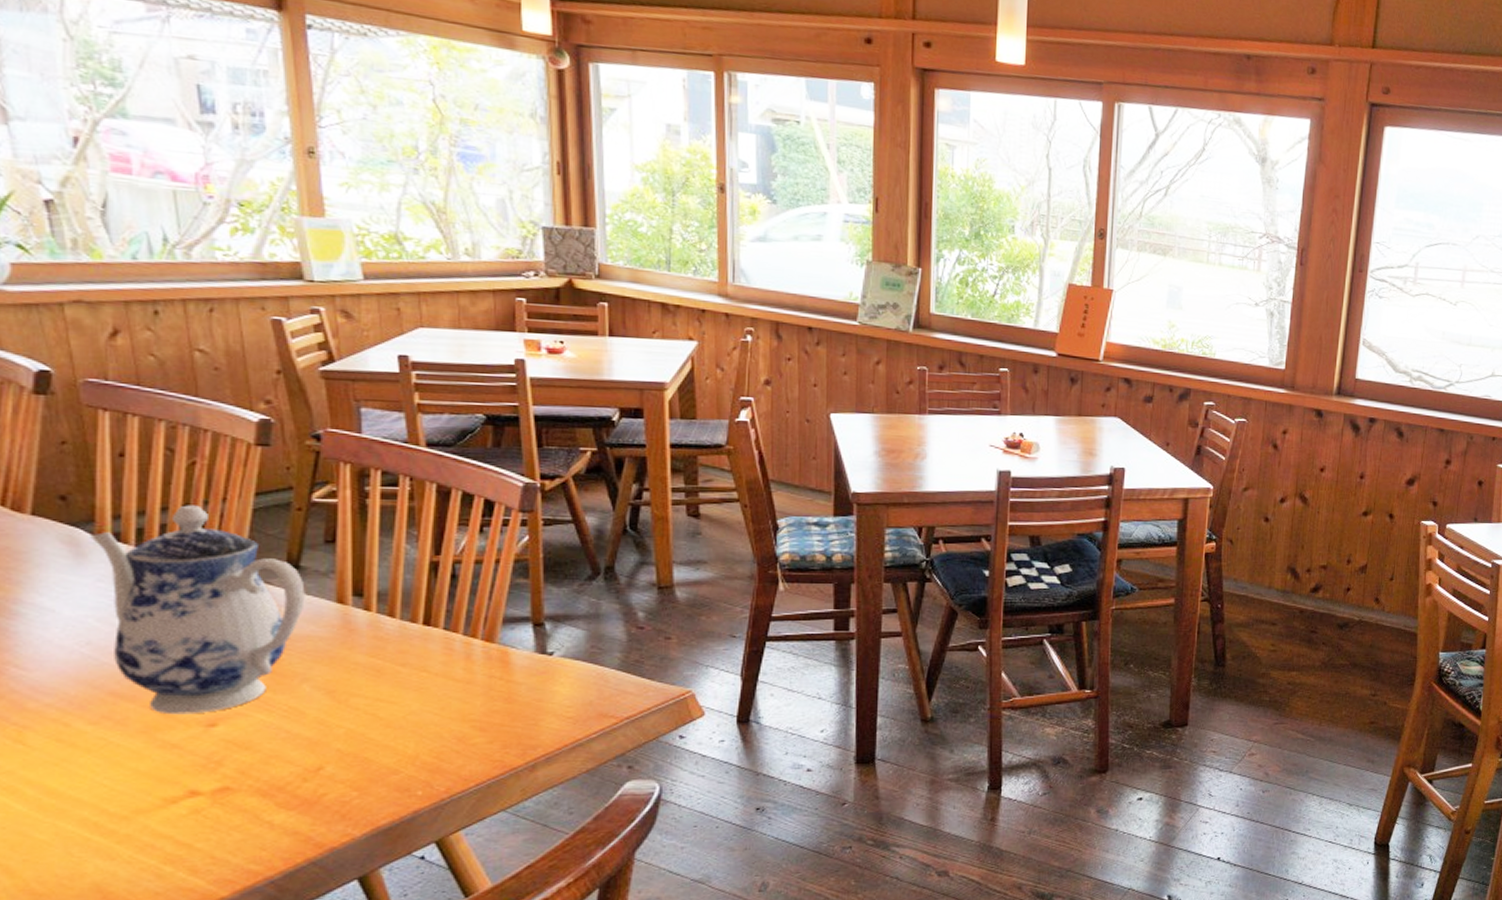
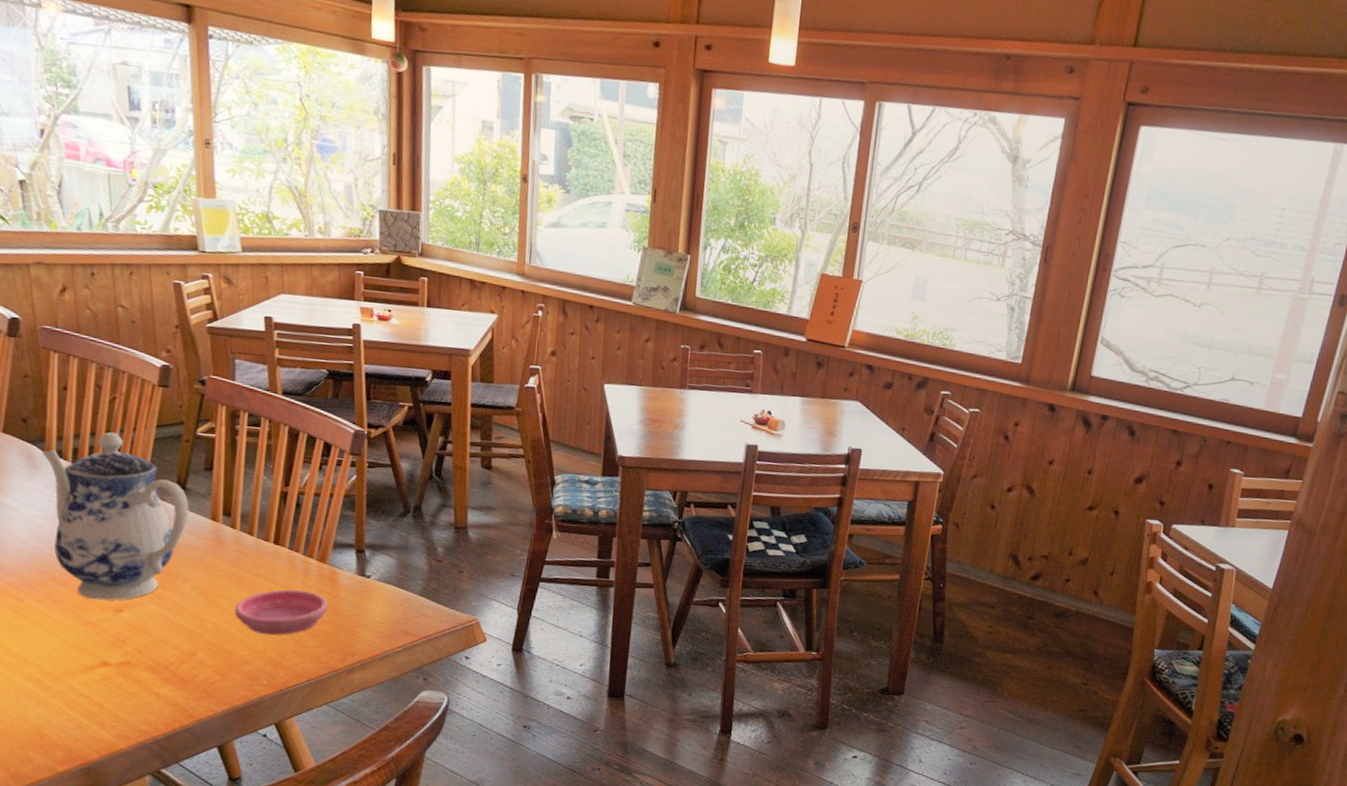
saucer: none [374,677,499,736] -> present [235,589,328,636]

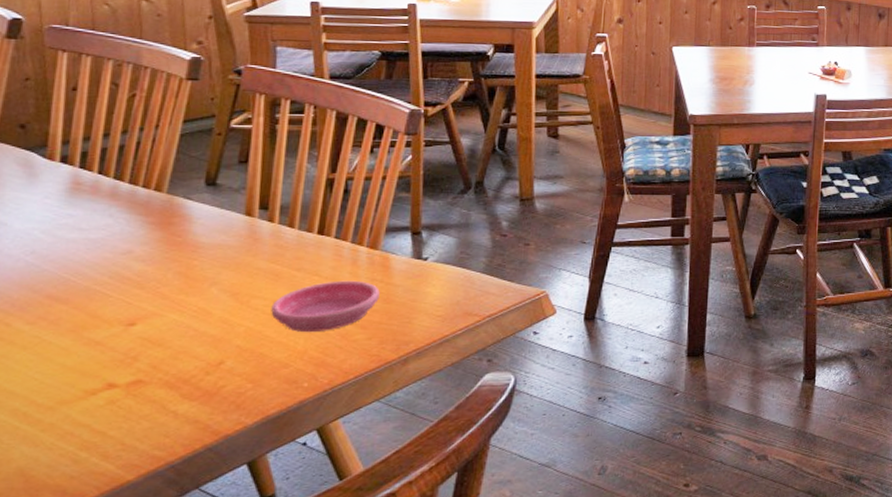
teapot: present [42,432,189,601] -> none [42,131,220,315]

